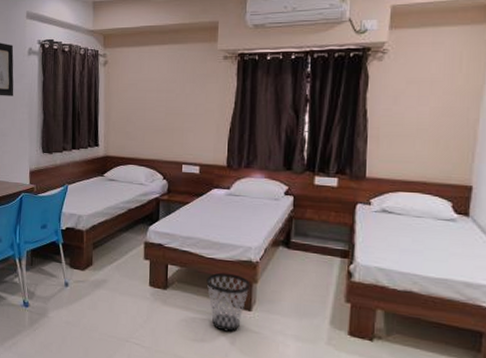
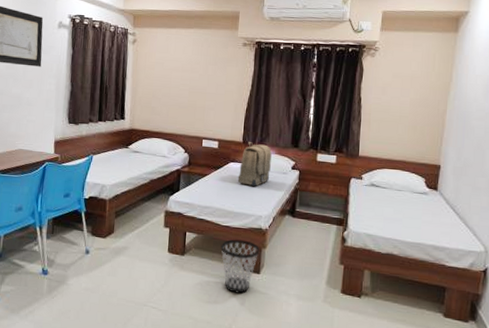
backpack: none [222,166,261,216] -> present [237,142,272,187]

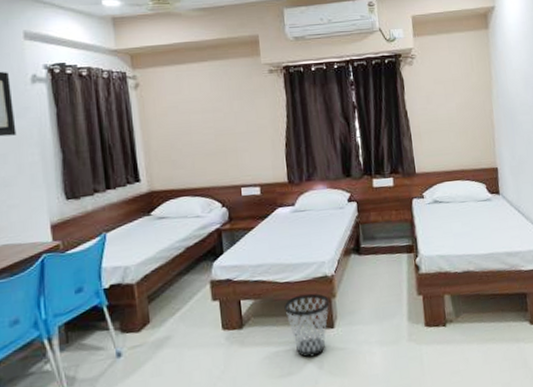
backpack: present [237,142,272,187] -> none [289,180,326,231]

